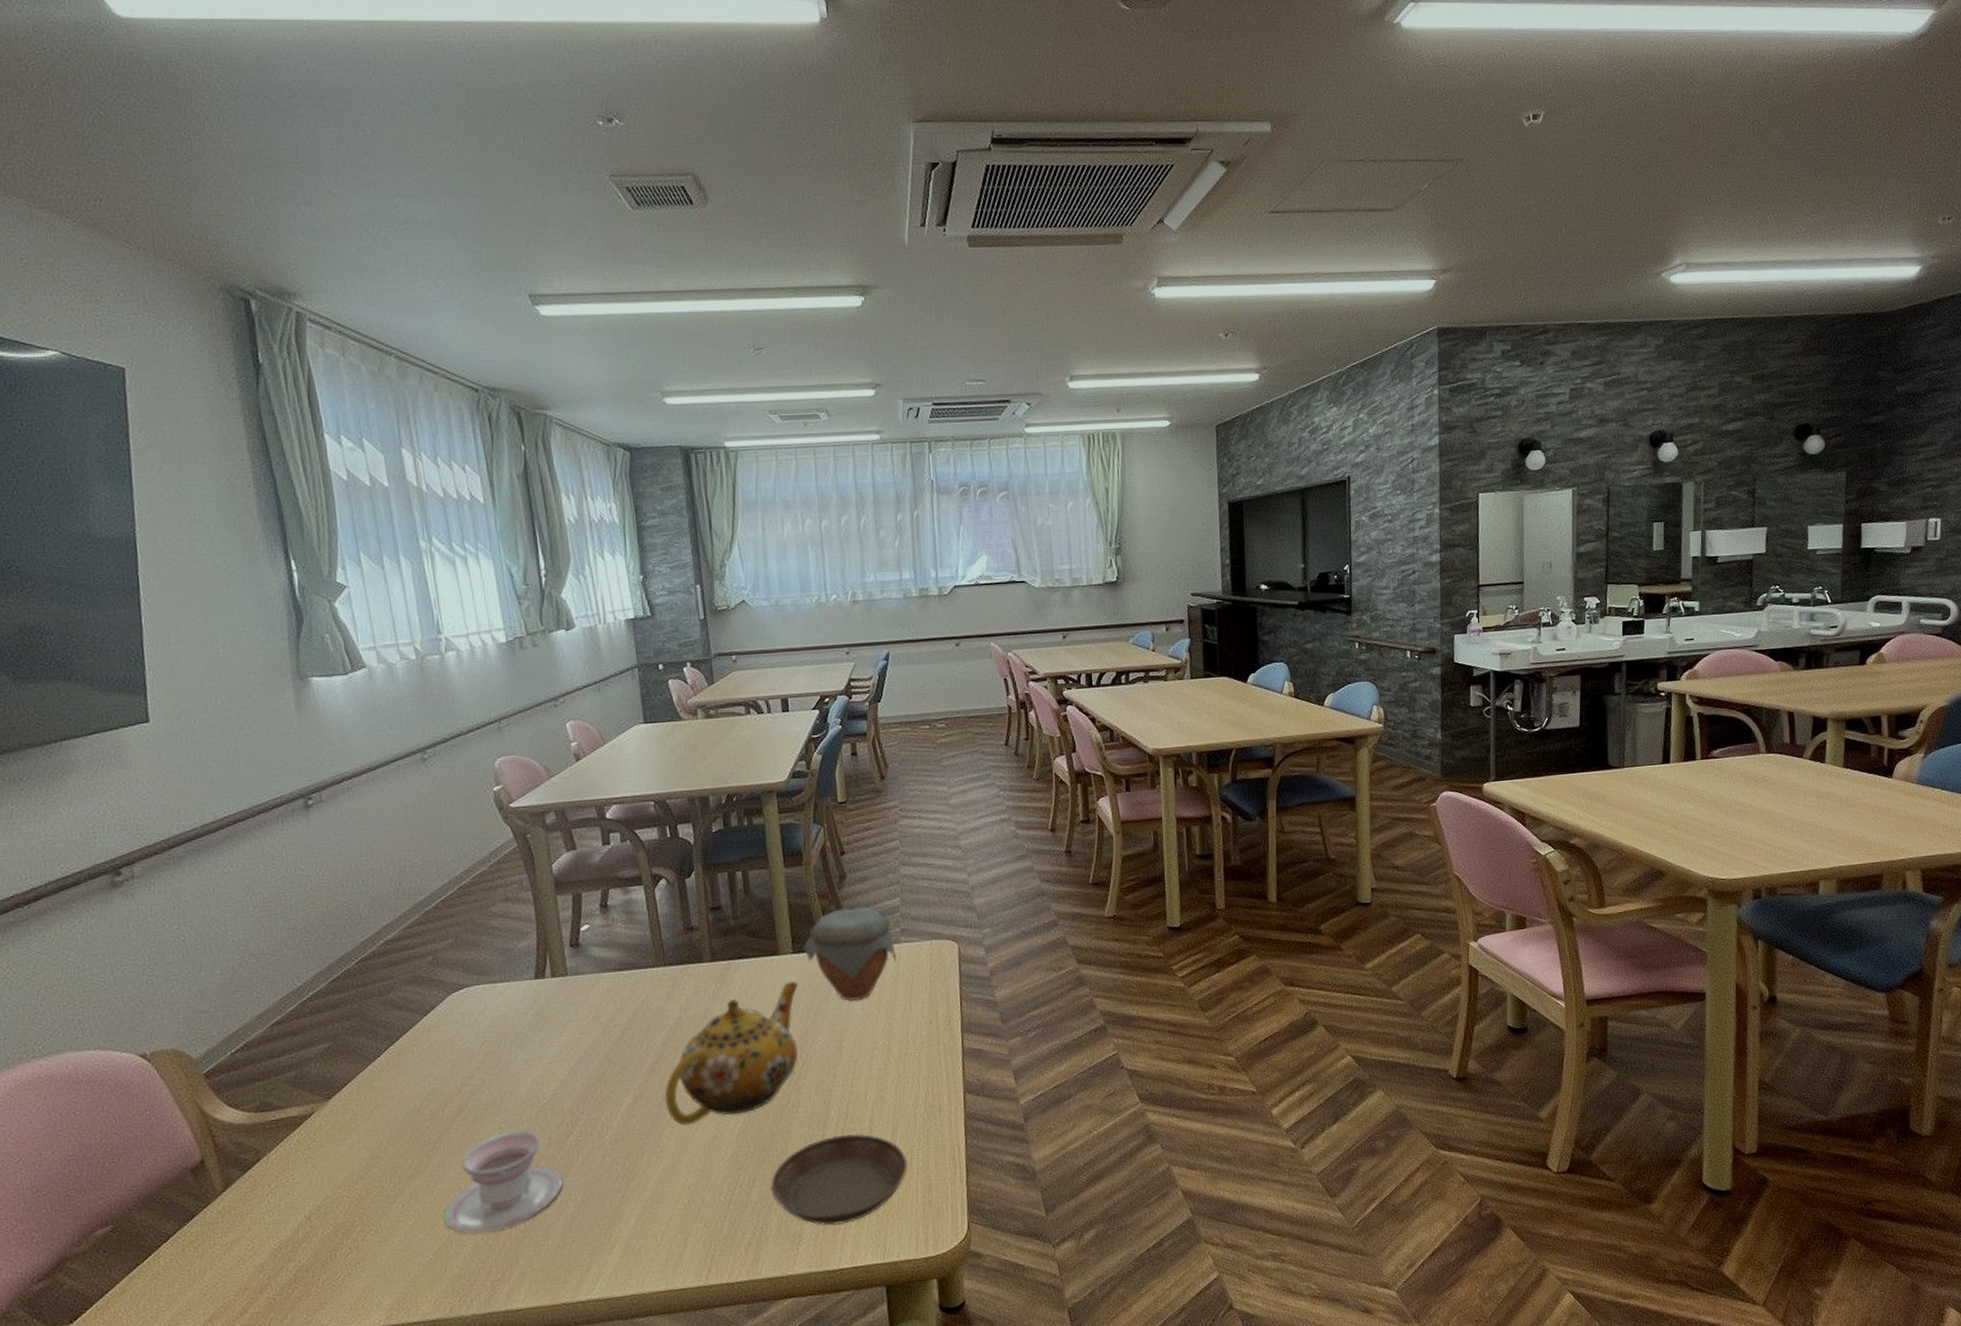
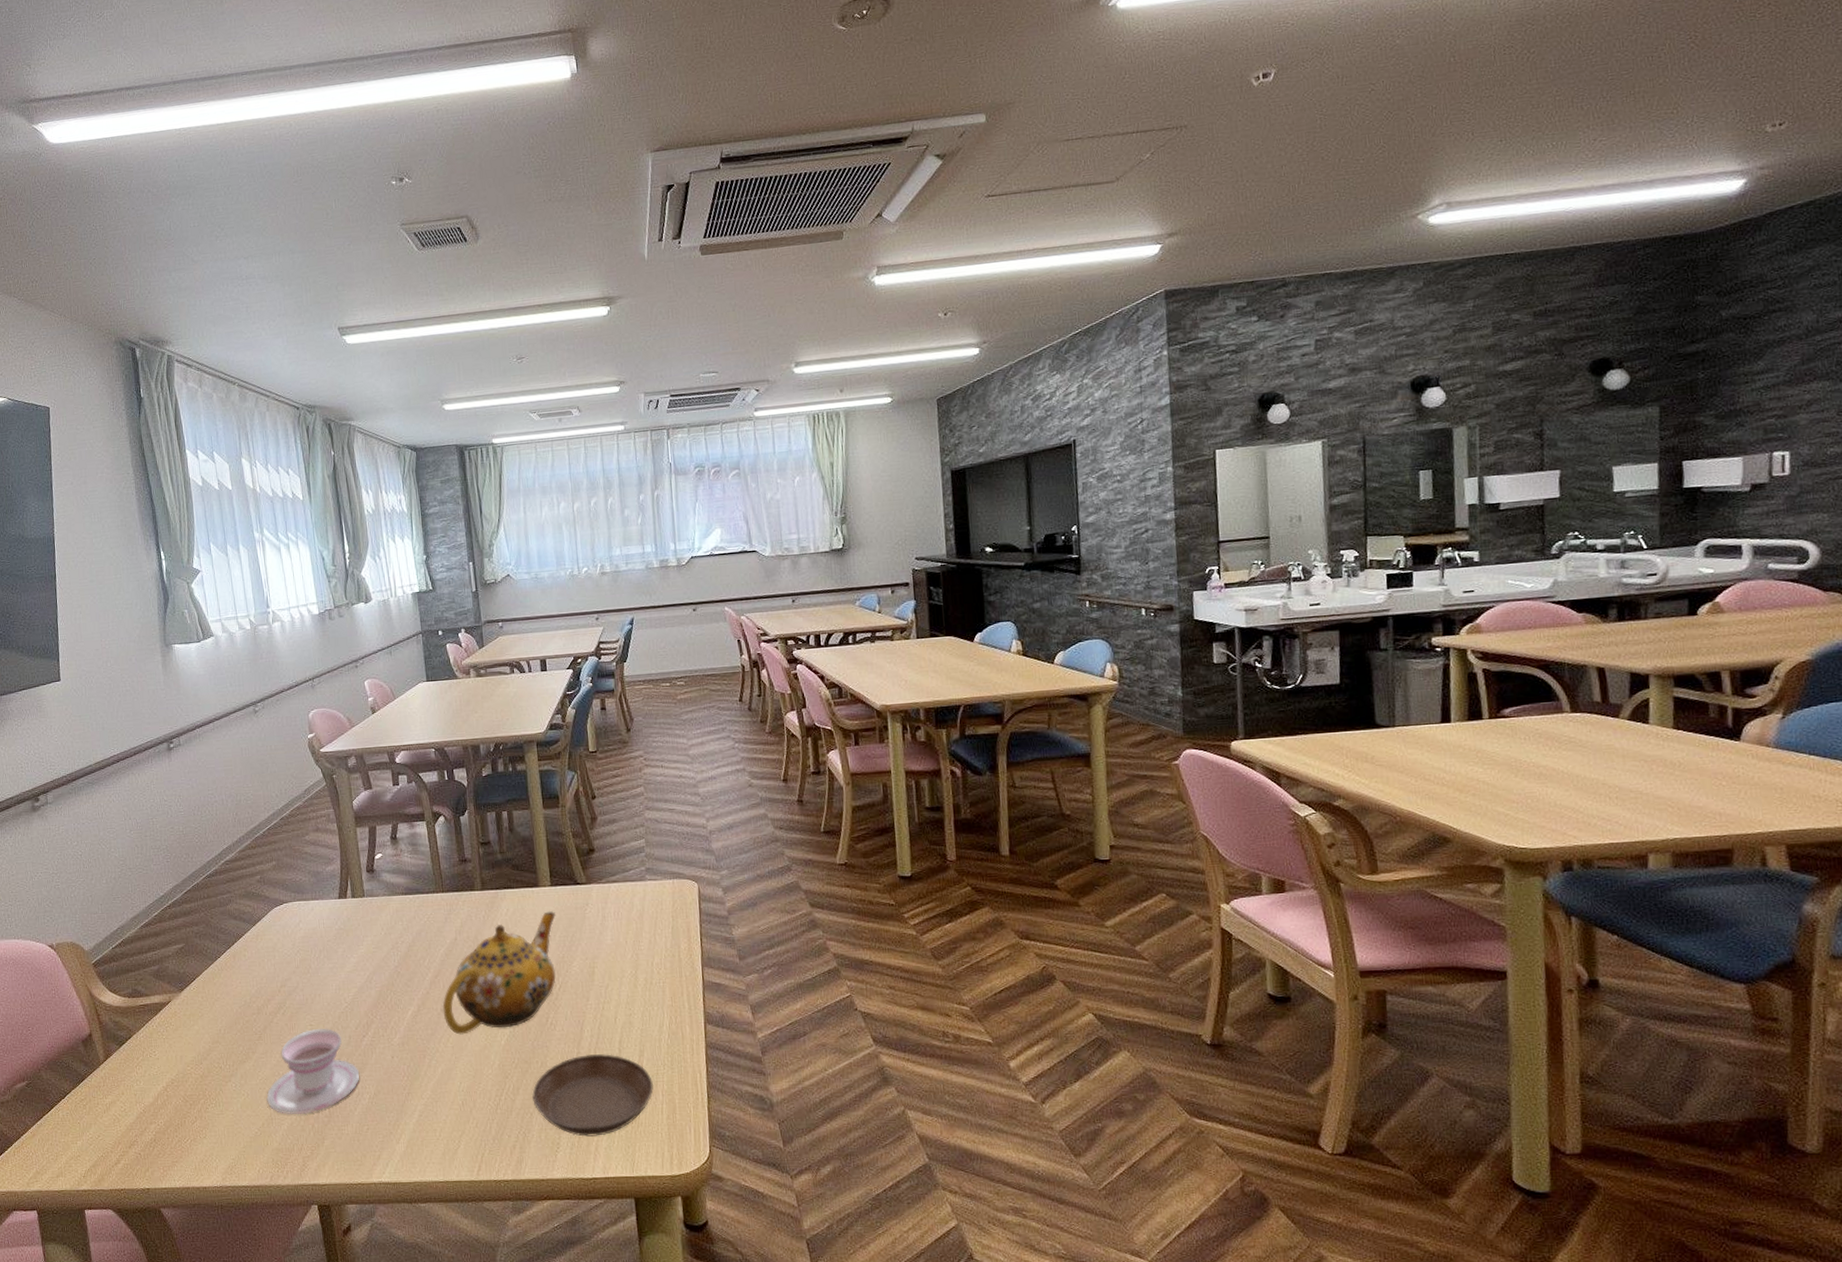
jar: present [803,906,897,1002] -> none [560,845,642,933]

